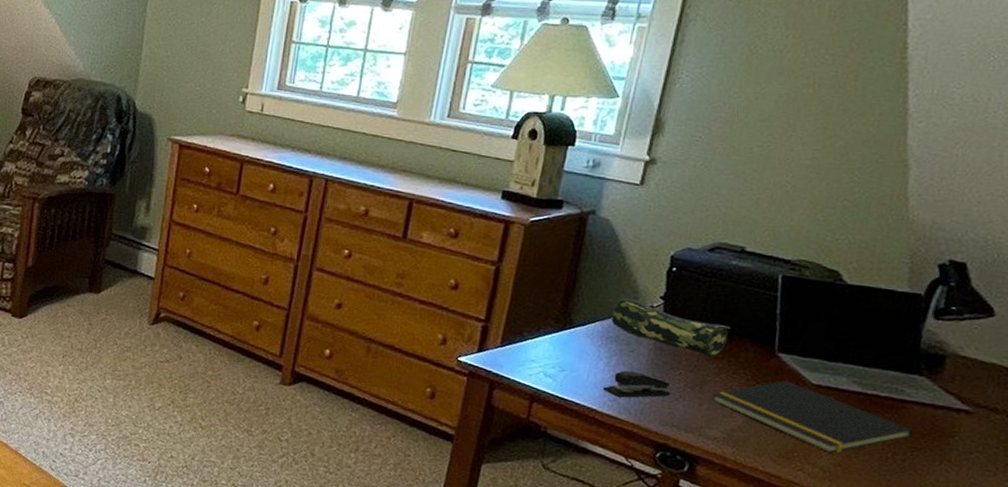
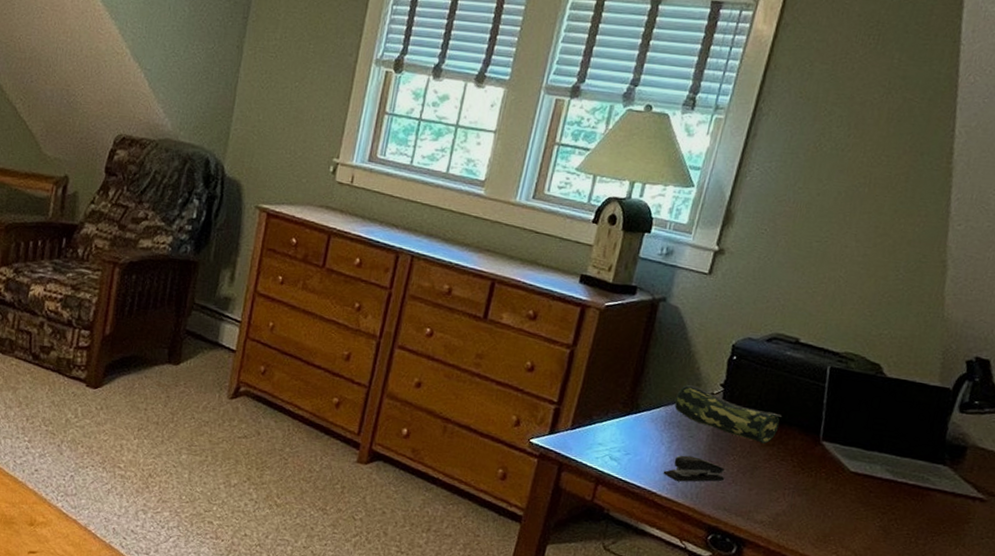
notepad: present [712,380,914,454] -> none [761,467,935,538]

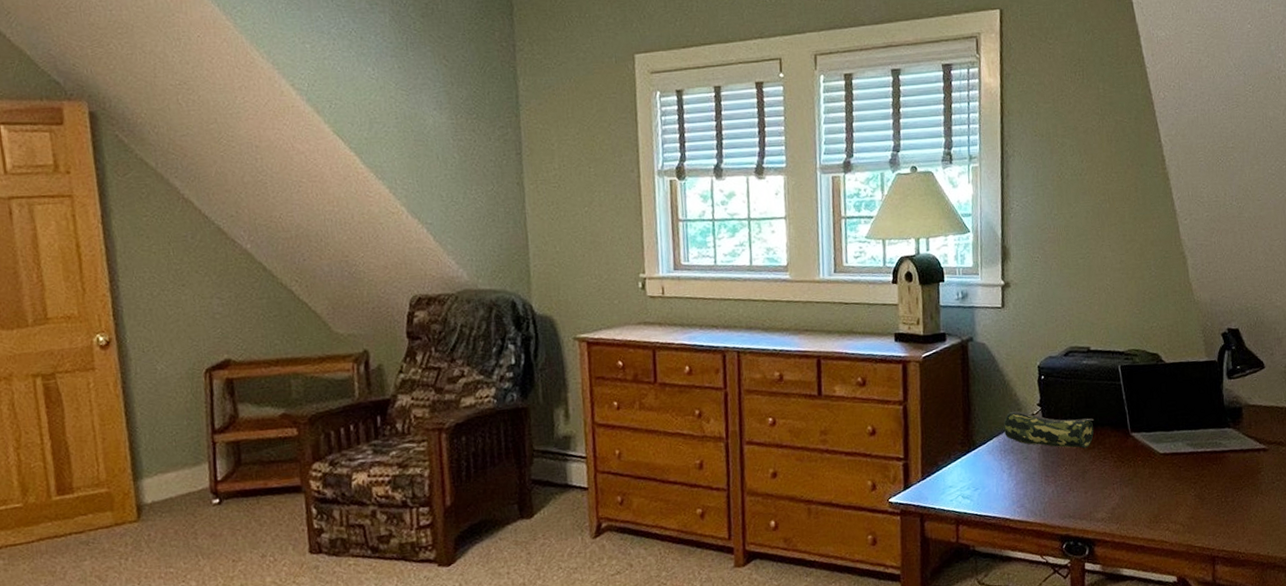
stapler: present [663,455,725,482] -> none [1010,475,1063,503]

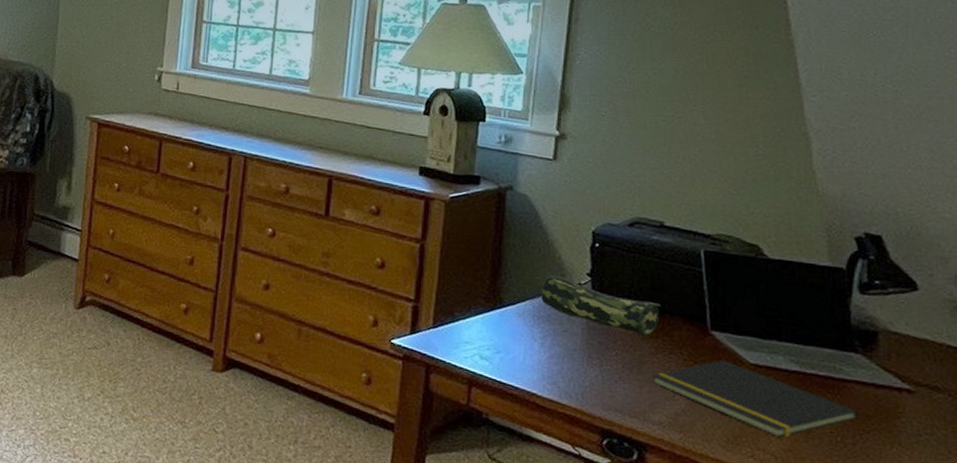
notepad: none [1093,455,1235,509] -> present [652,359,859,438]

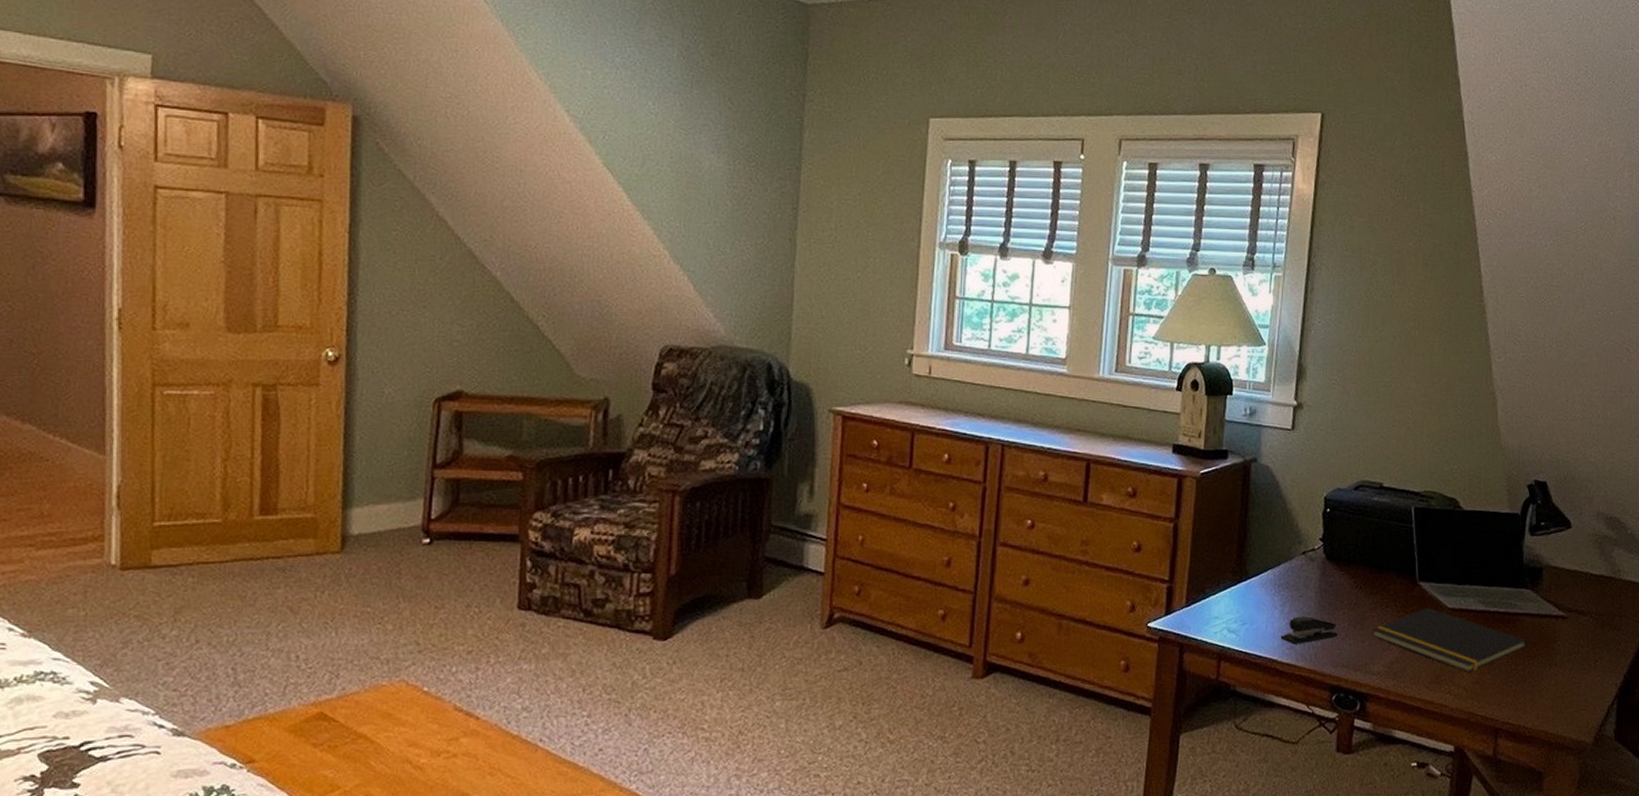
stapler: none [540,351,610,381] -> present [1280,616,1339,644]
pencil case: present [541,275,660,336] -> none [1281,543,1379,593]

